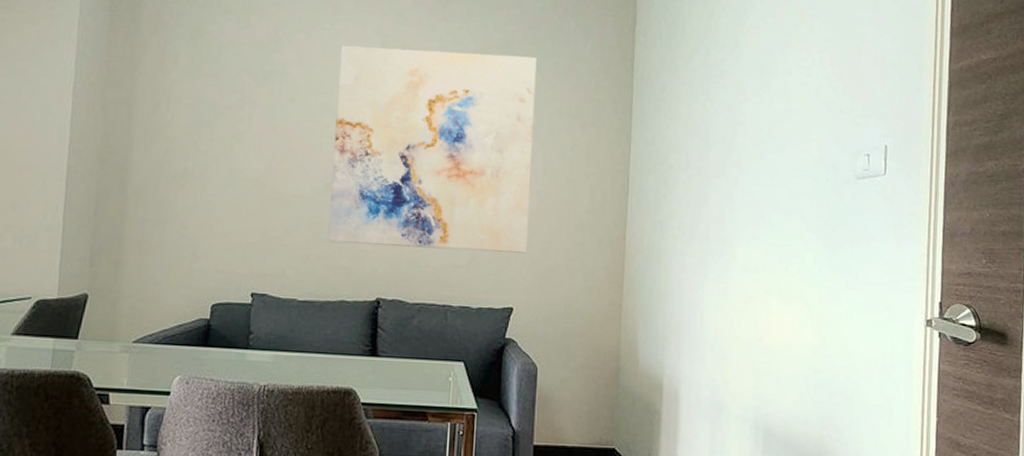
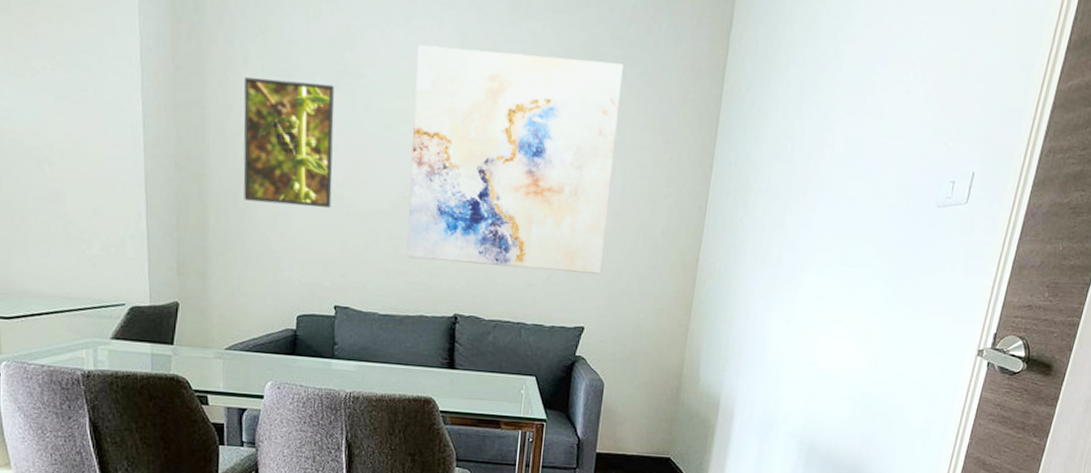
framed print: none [164,77,260,196] -> present [243,77,334,208]

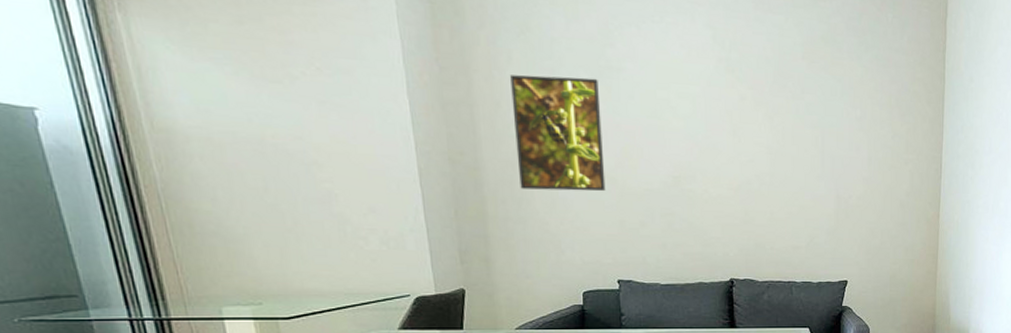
wall art: present [406,44,623,274] -> none [673,39,859,234]

